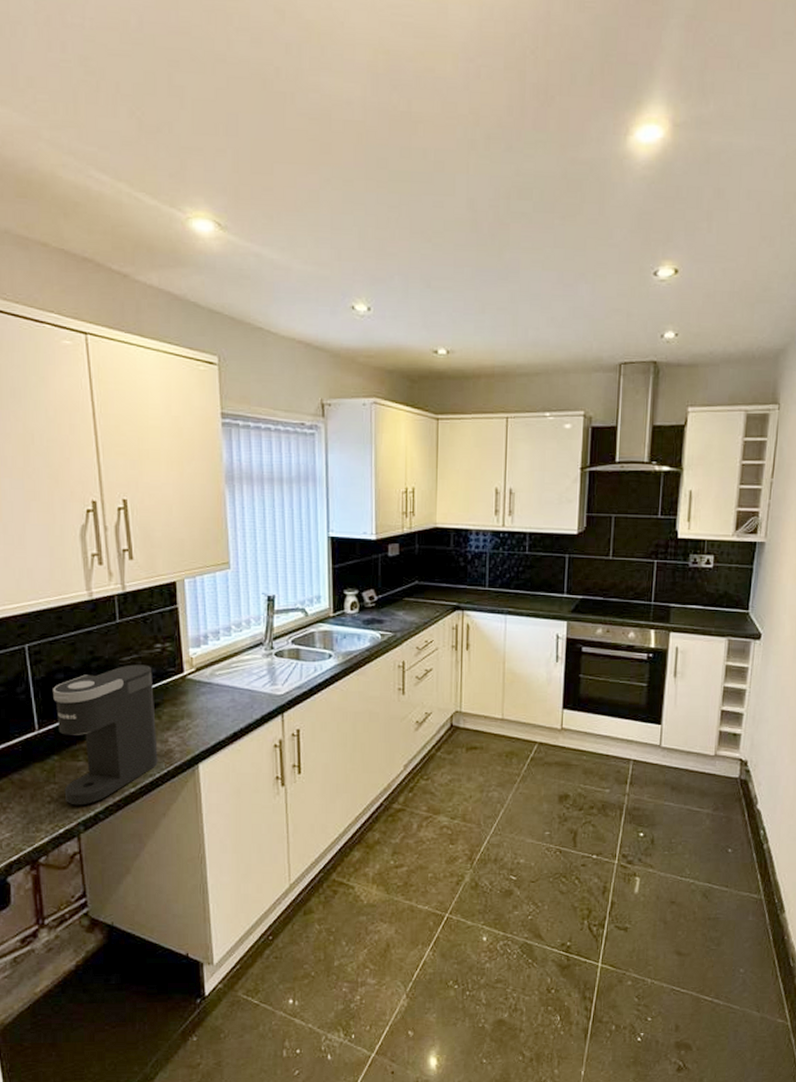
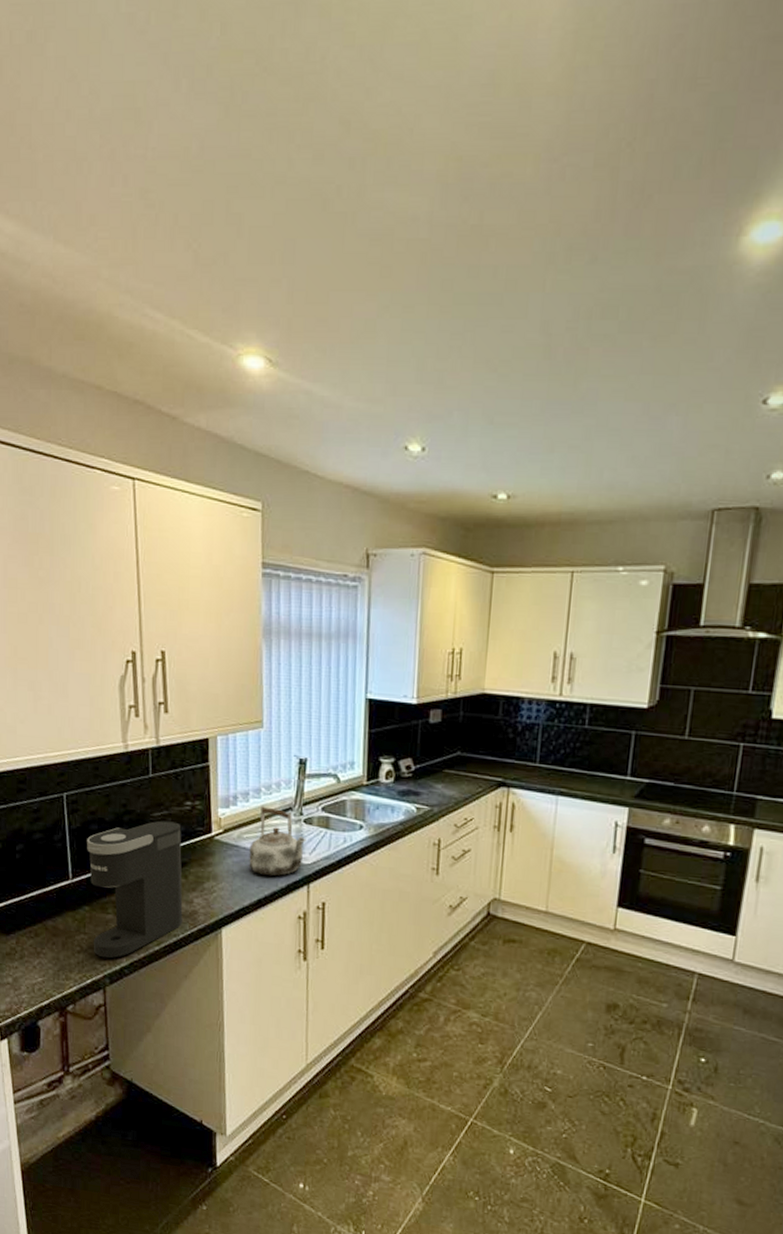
kettle: none [223,642,278,709] -> present [249,805,306,876]

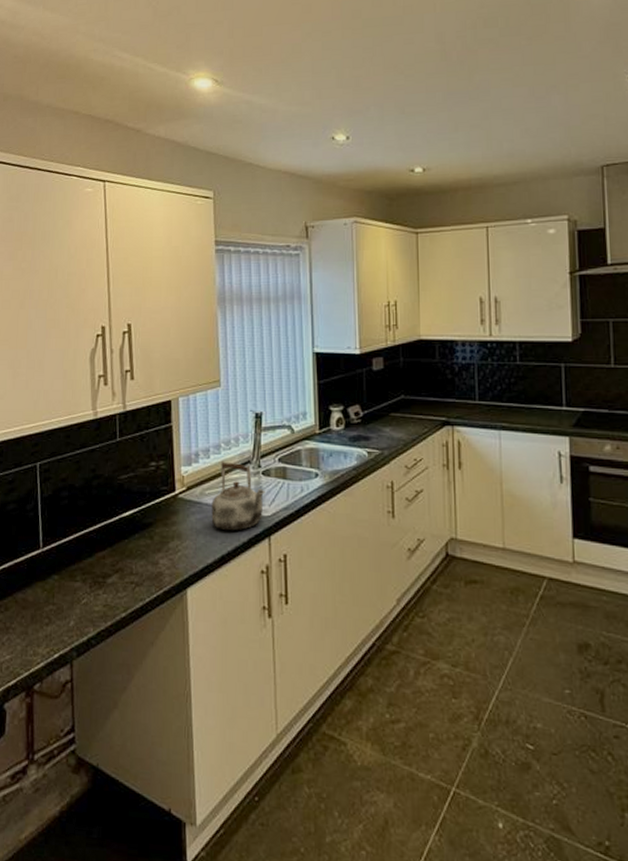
coffee maker: present [87,820,183,959] -> none [57,483,149,629]

